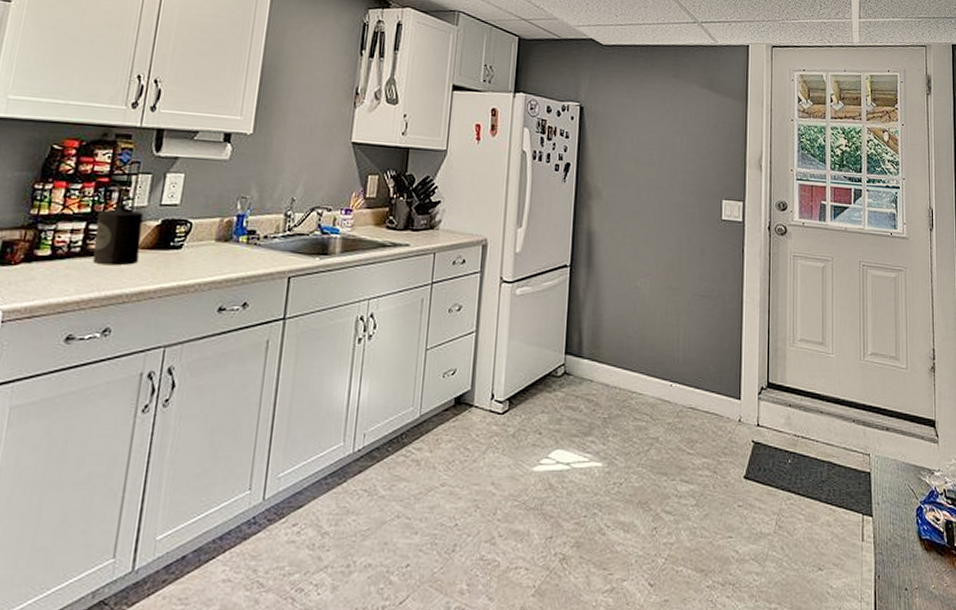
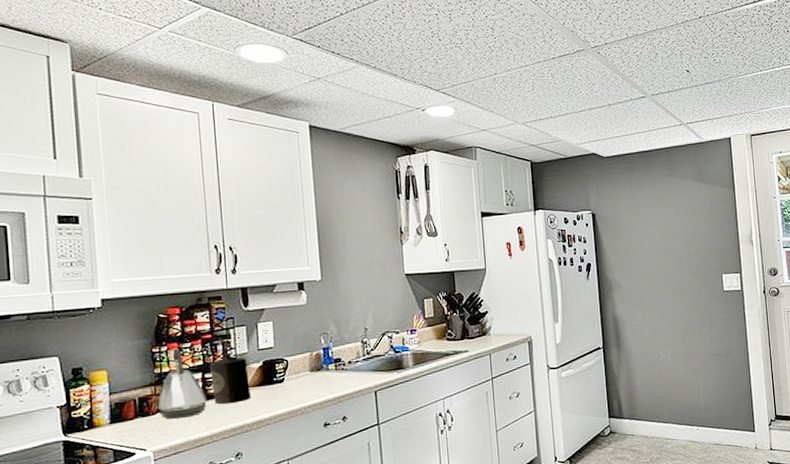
kettle: none [22,187,85,274] -> present [157,348,207,419]

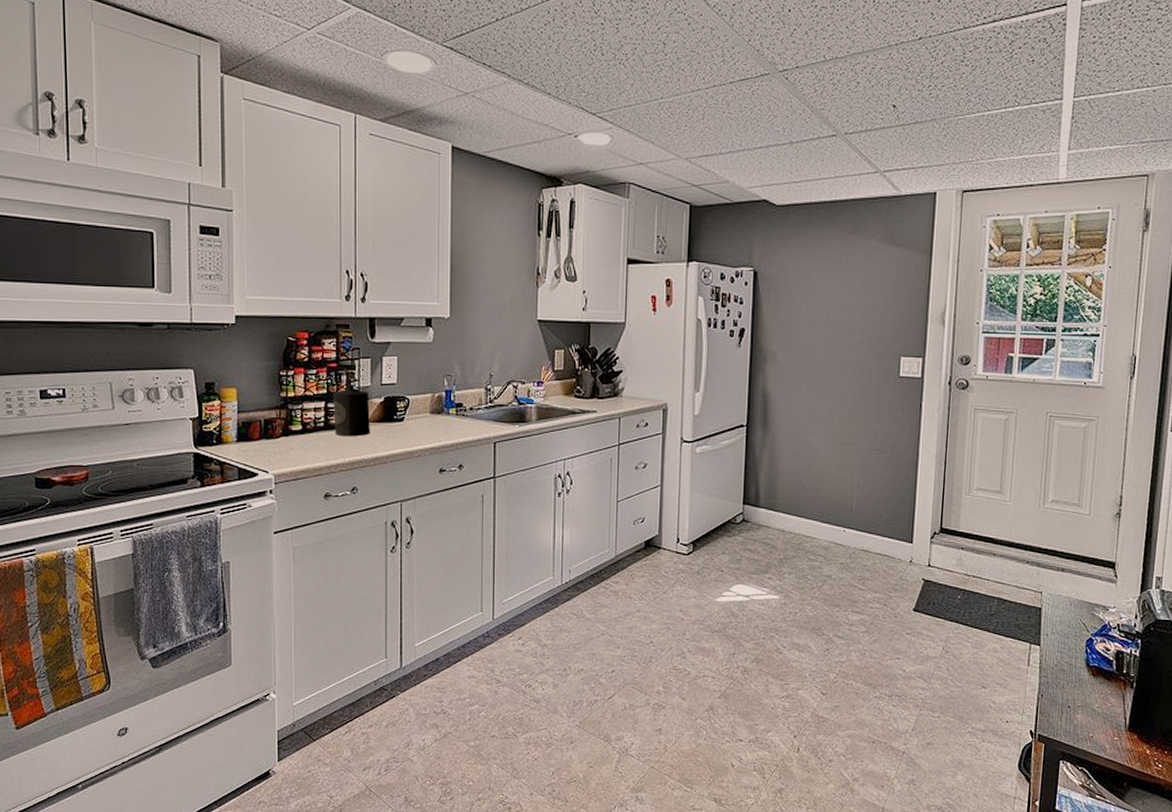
kettle: present [157,348,207,419] -> none [281,373,328,445]

